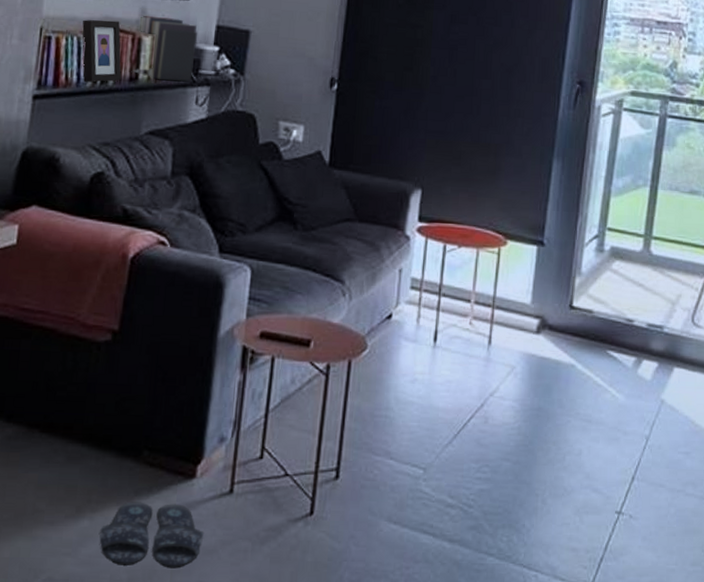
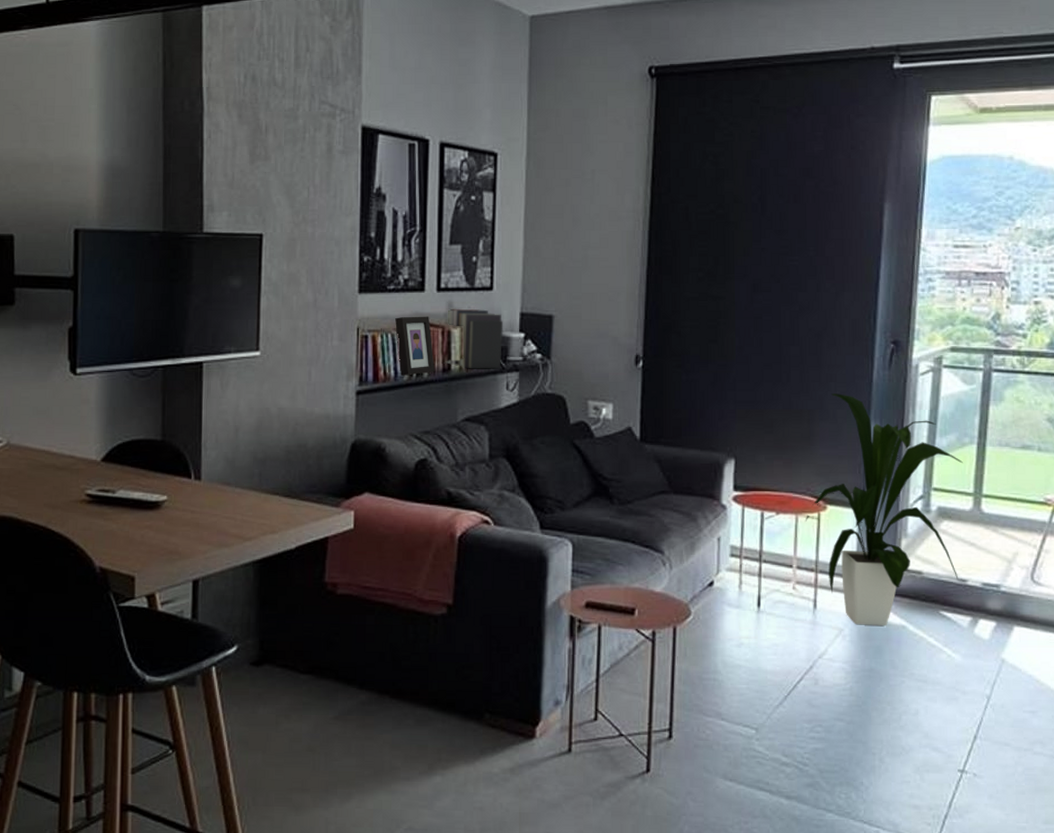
slippers: present [99,502,205,567] -> none [452,760,548,819]
house plant: none [485,129,636,365] -> present [805,394,963,627]

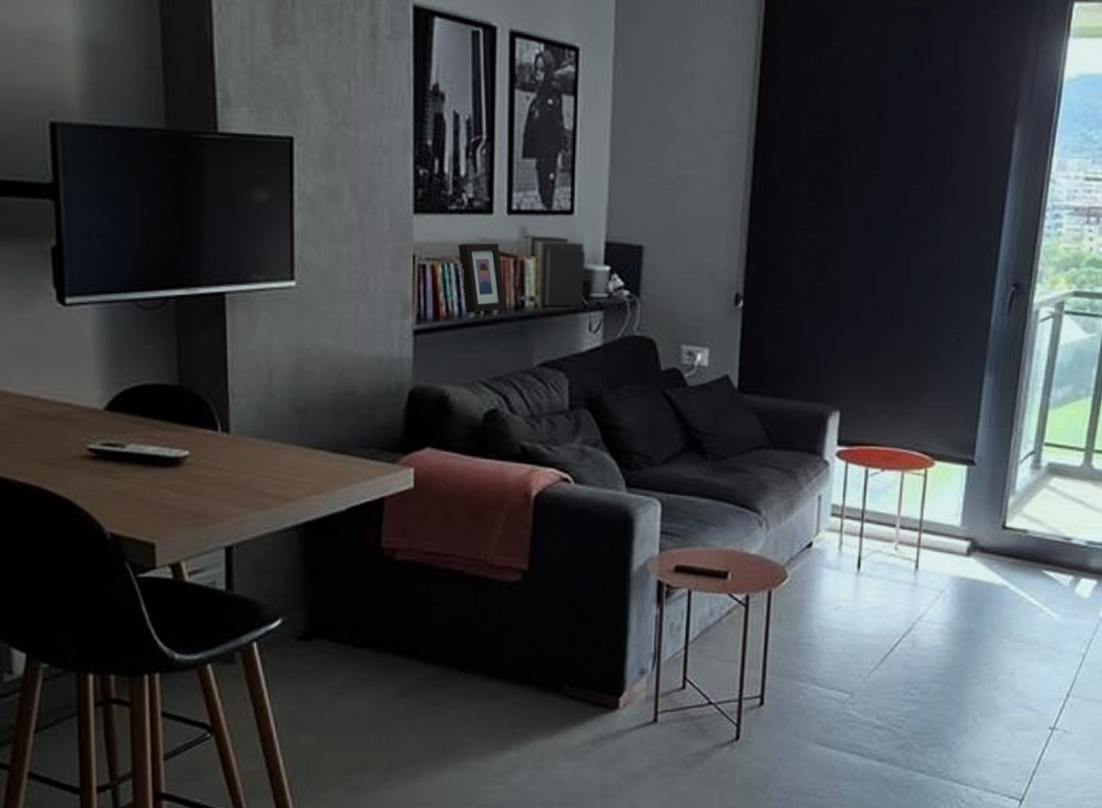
house plant: present [805,394,963,627] -> none [911,340,1077,587]

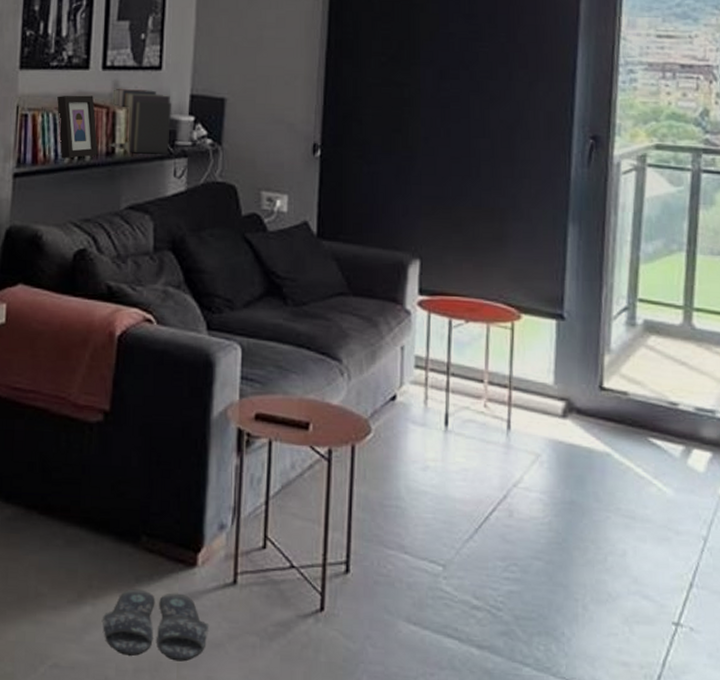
slippers: none [528,733,631,792] -> present [103,589,210,661]

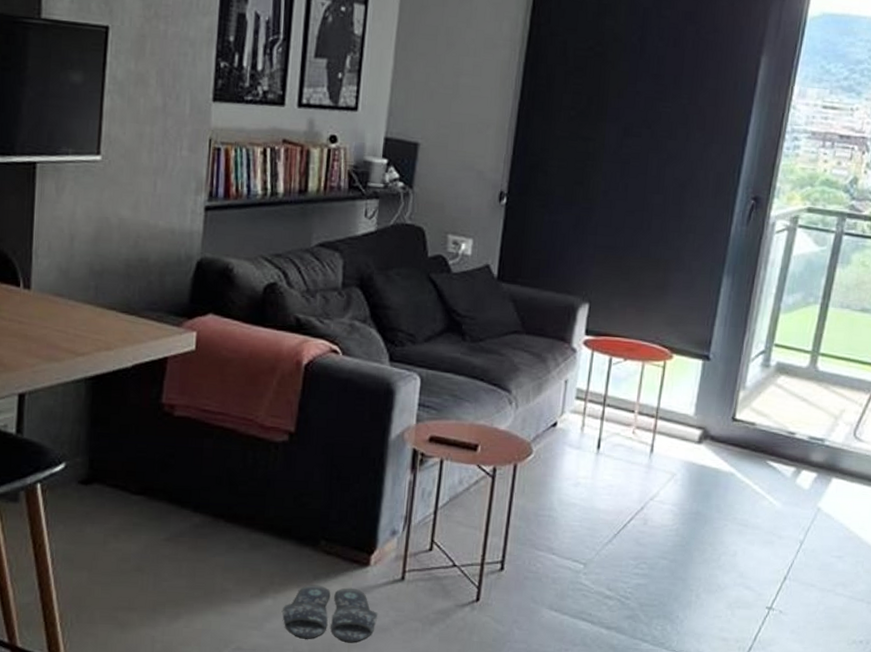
picture frame: present [57,95,98,158] -> none [251,131,291,194]
books: present [107,88,172,154] -> none [300,126,366,195]

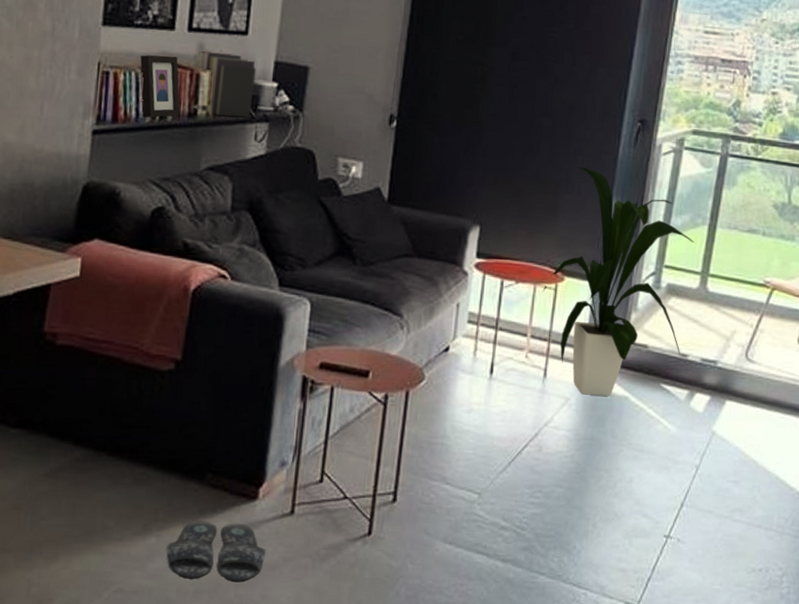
picture frame: none [251,131,291,194] -> present [140,55,180,118]
books: none [300,126,366,195] -> present [190,50,256,118]
house plant: none [650,245,805,473] -> present [542,167,694,397]

